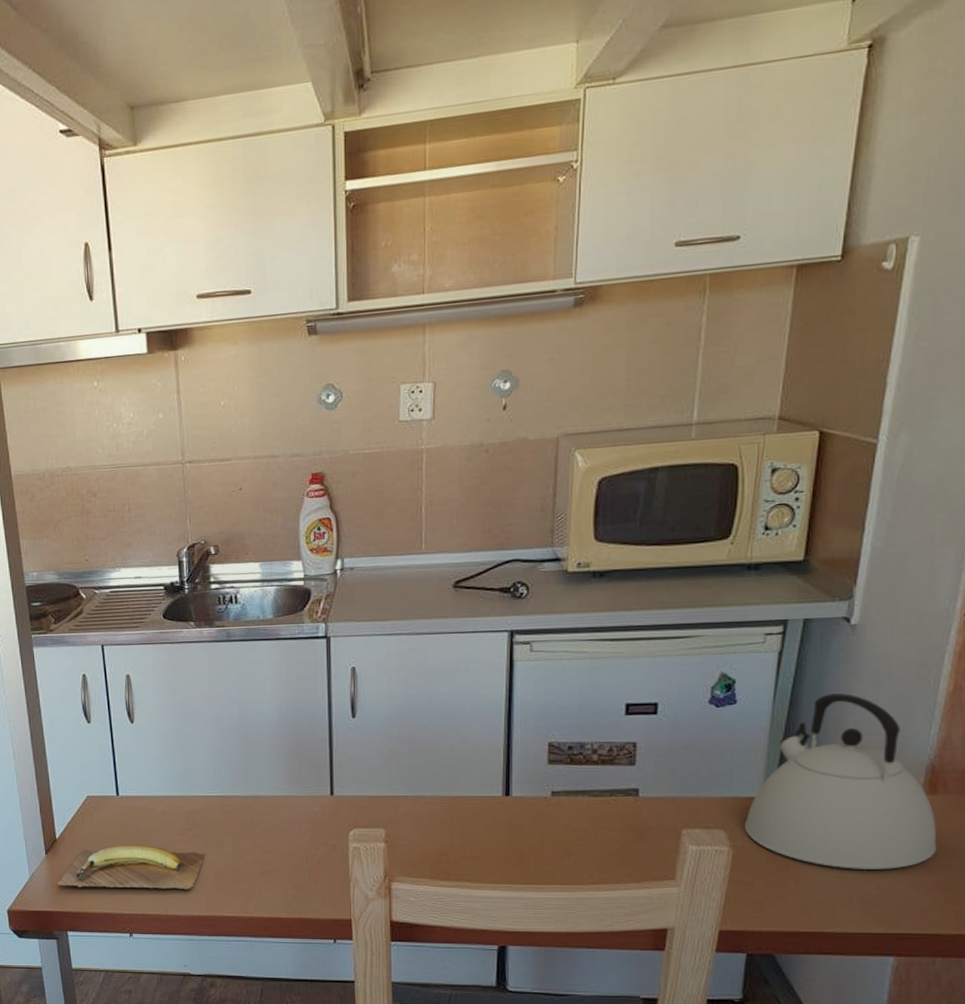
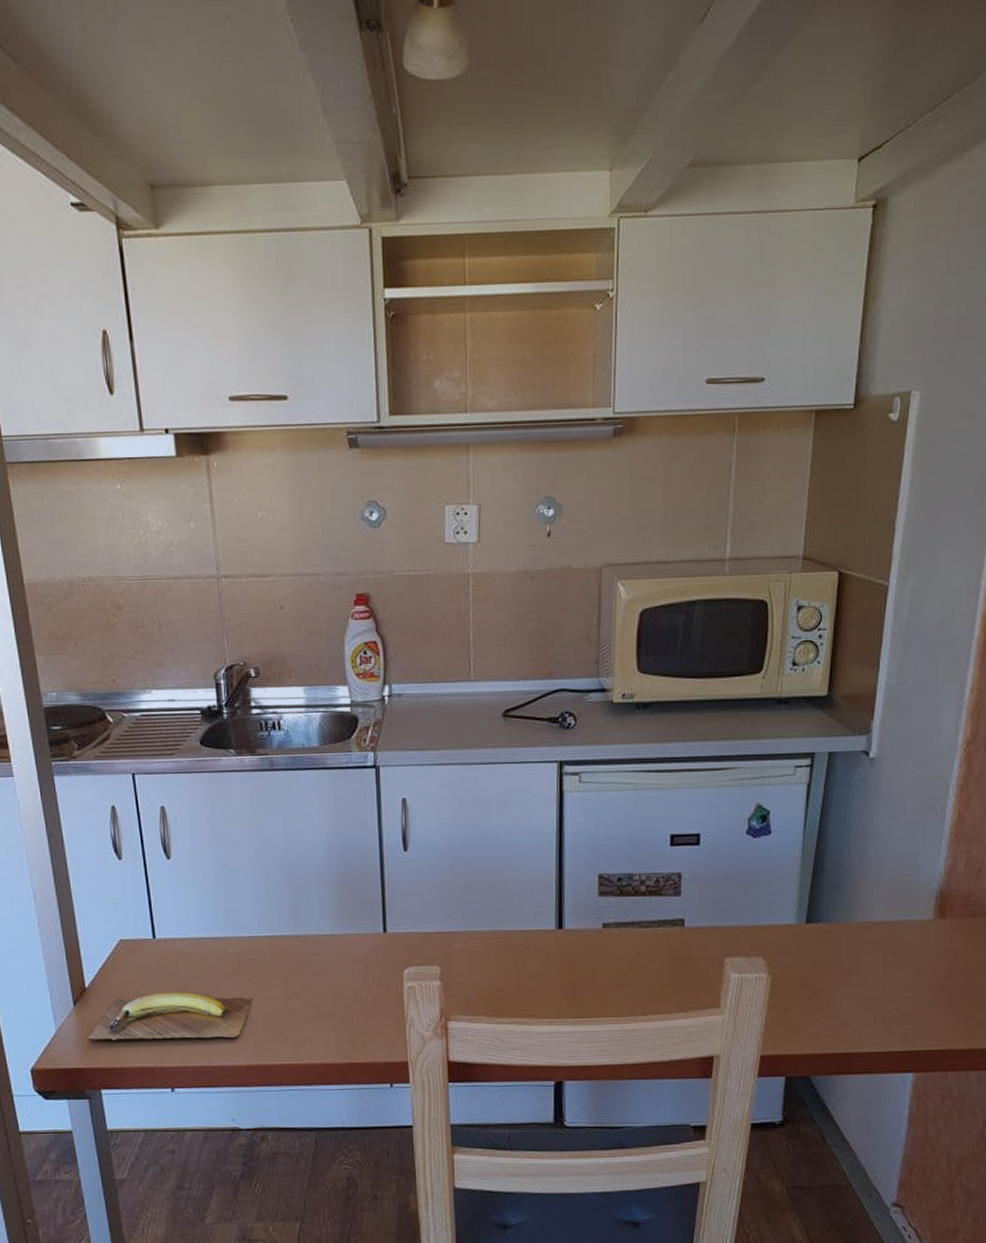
kettle: present [744,693,937,869] -> none [780,823,947,992]

